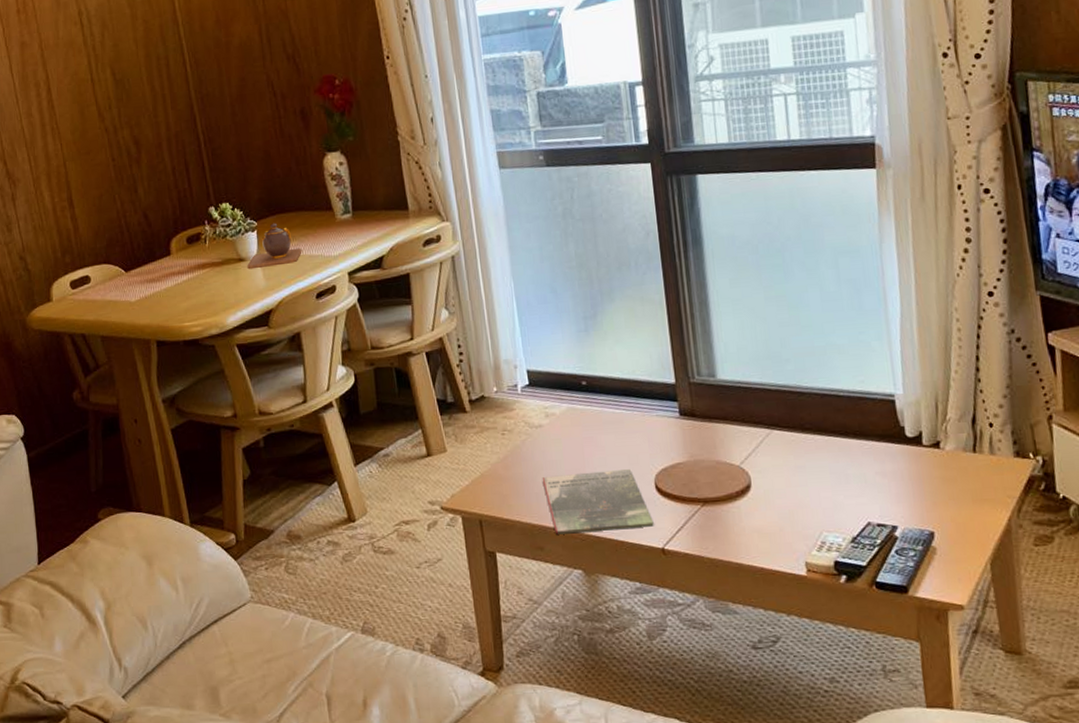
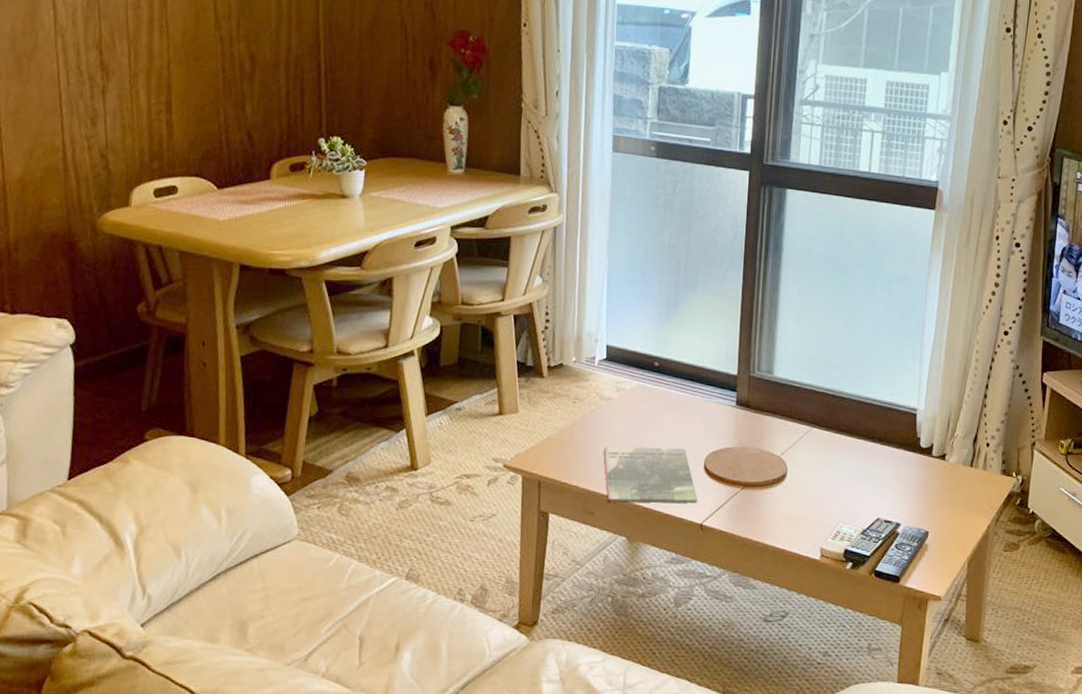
teapot: present [247,223,302,269] -> none [349,165,408,208]

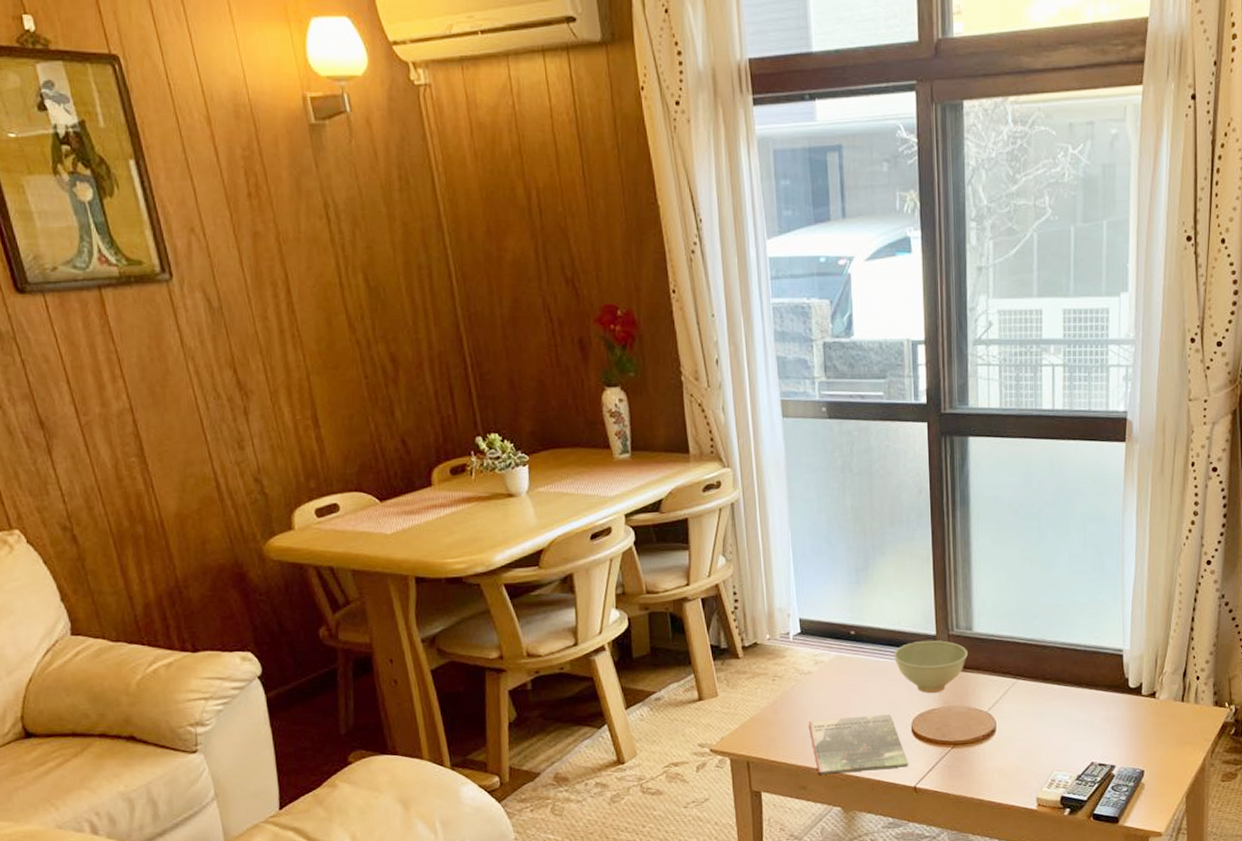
bowl: none [693,379,767,432] -> present [893,640,969,693]

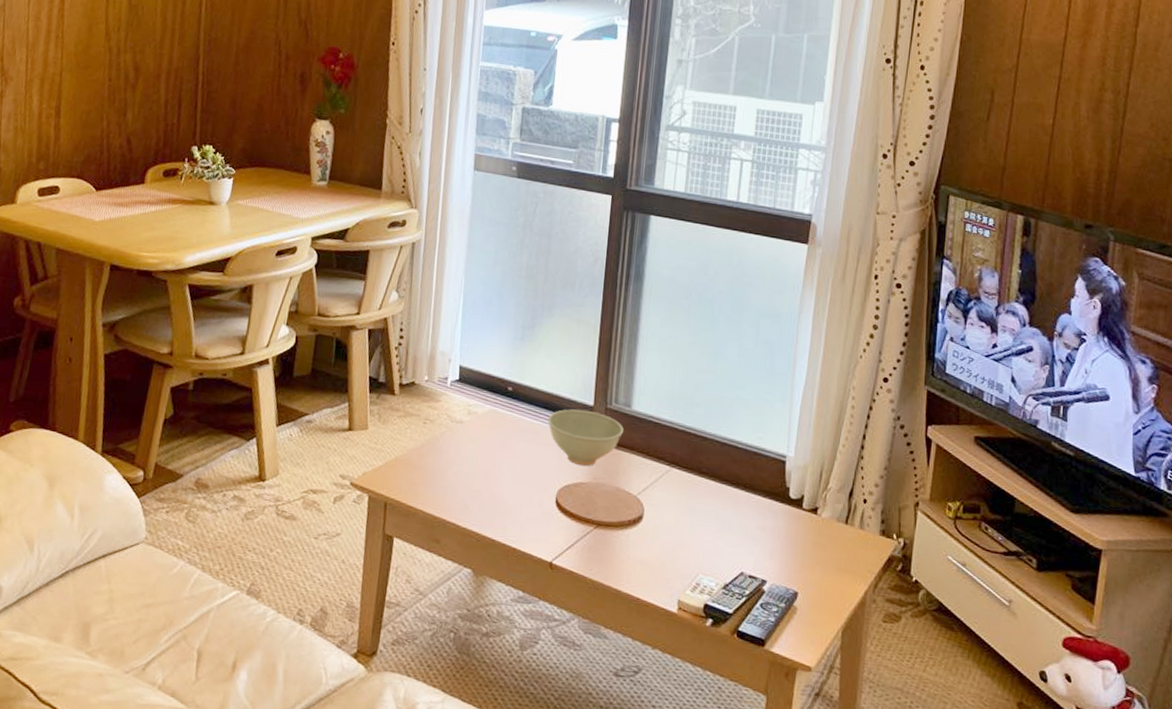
magazine: present [808,714,908,775] -> none [452,471,548,540]

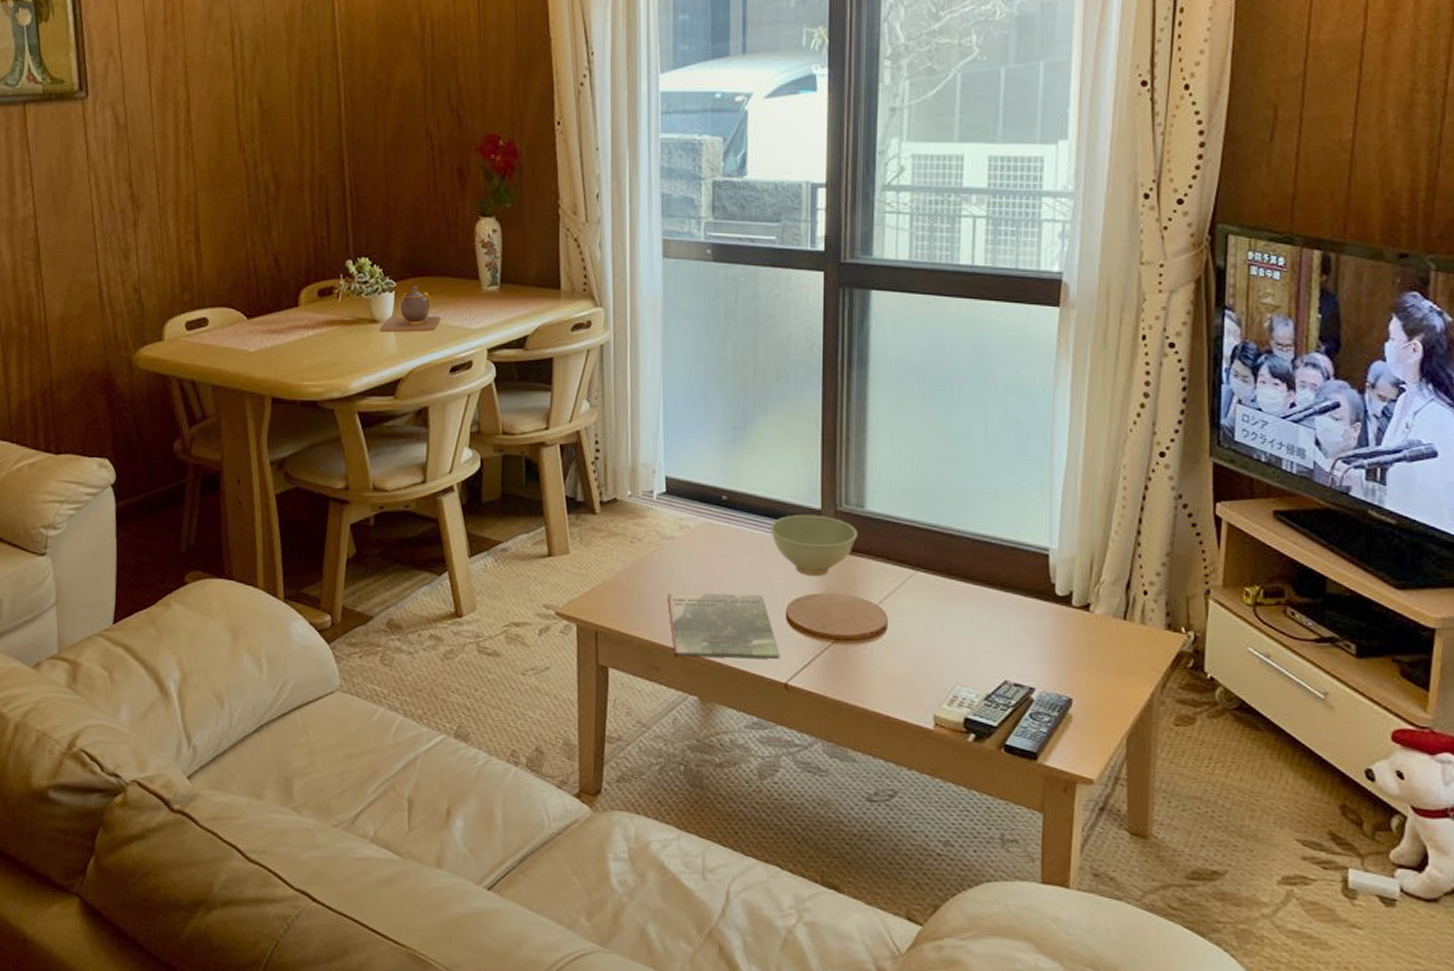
teapot: none [216,174,273,217] -> present [380,286,441,332]
magazine: none [452,471,548,540] -> present [667,592,780,659]

